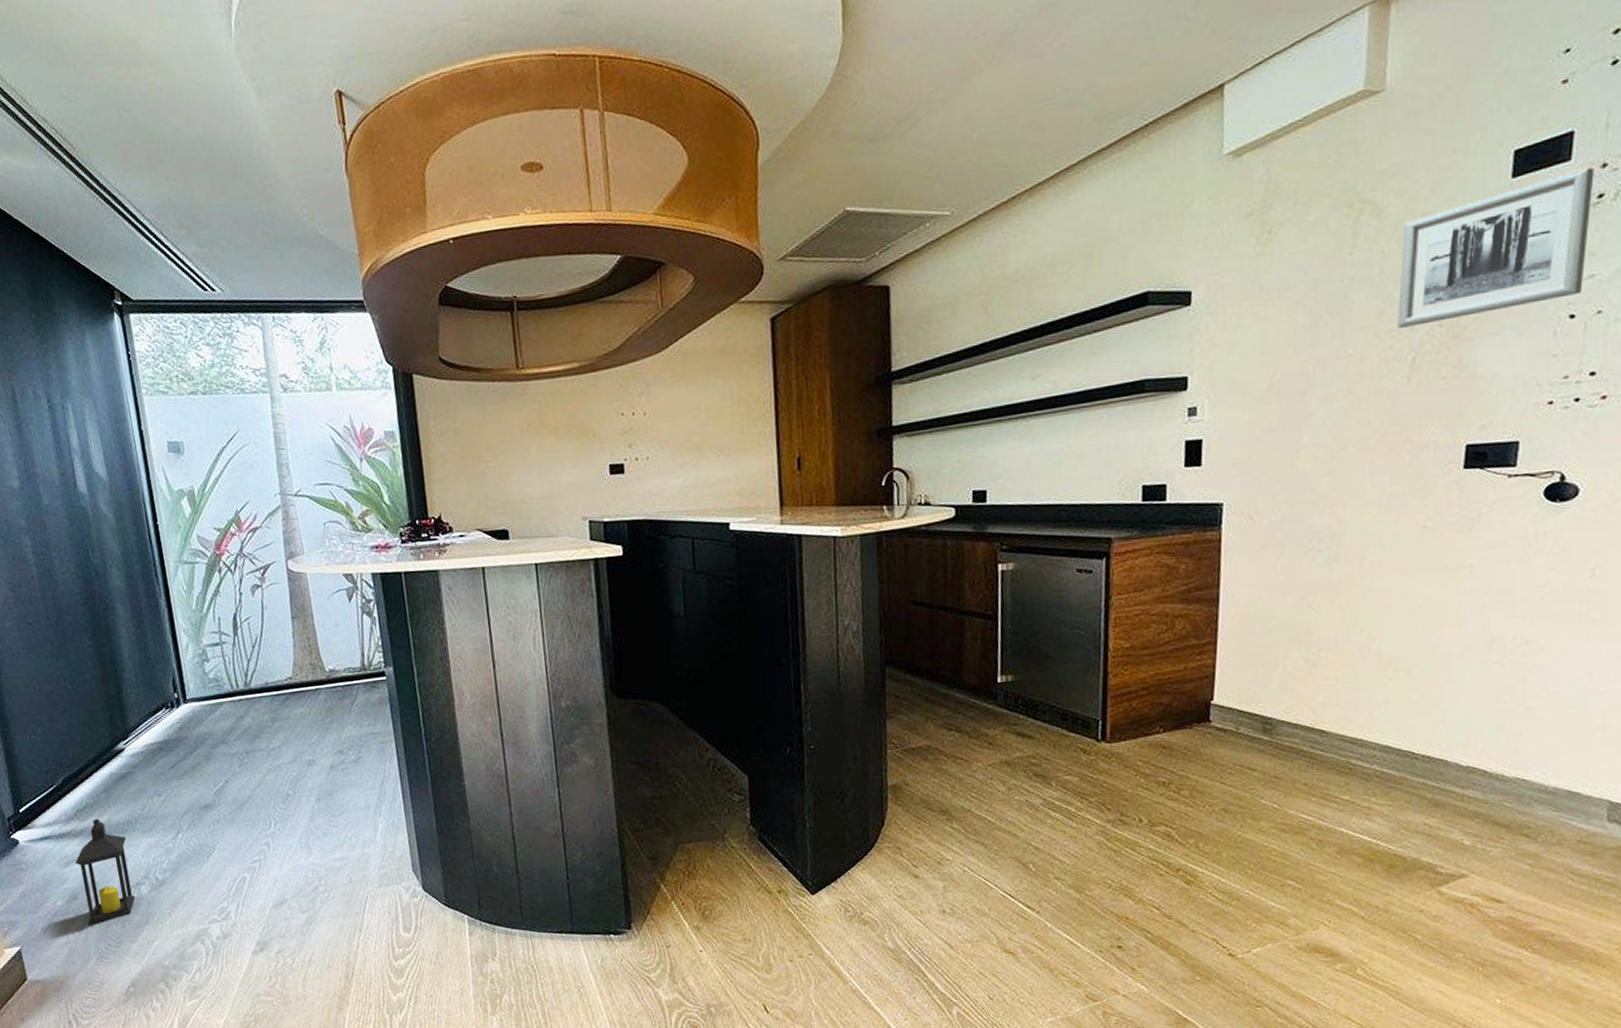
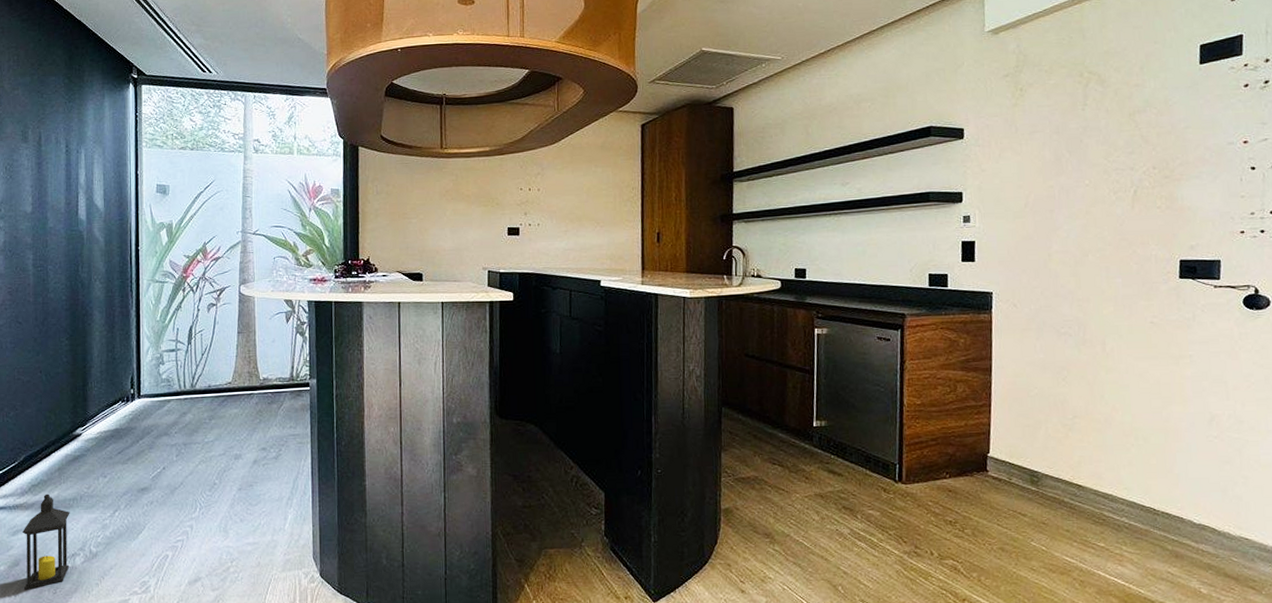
wall art: present [1398,167,1594,328] -> none [1121,60,1261,167]

